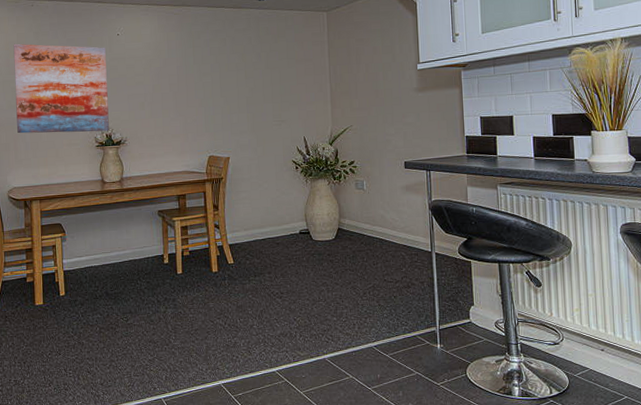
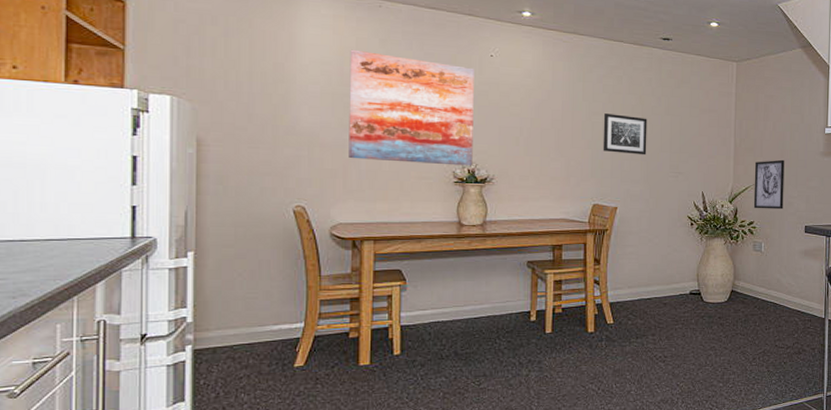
wall art: none [212,73,252,108] -> present [602,113,648,156]
wall art: none [351,99,382,149] -> present [753,159,785,210]

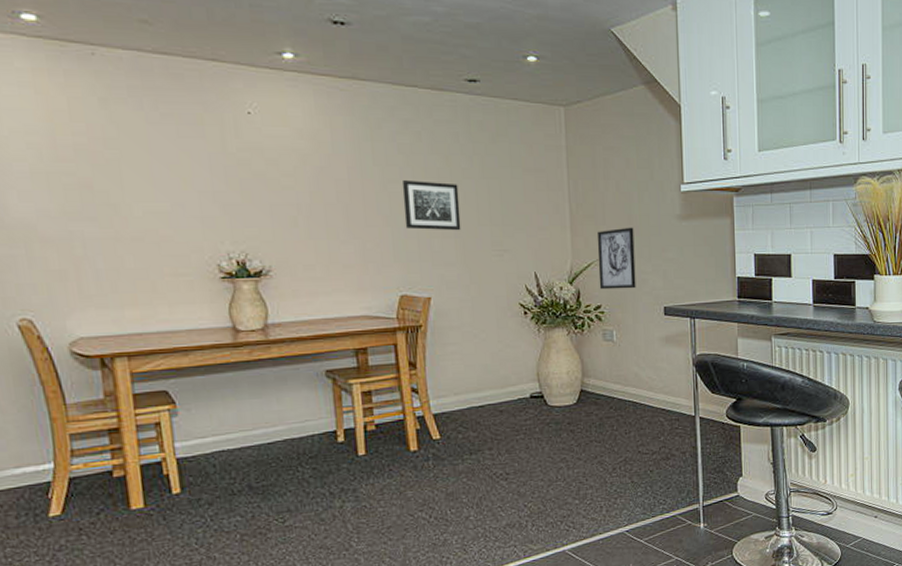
wall art: present [348,49,474,166] -> none [61,113,242,257]

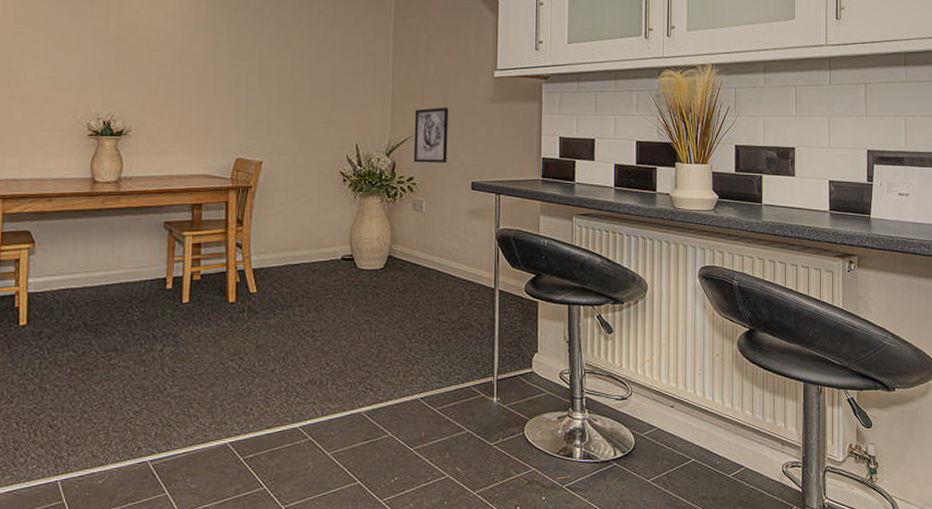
wall art: present [401,180,461,231] -> none [247,58,297,104]

